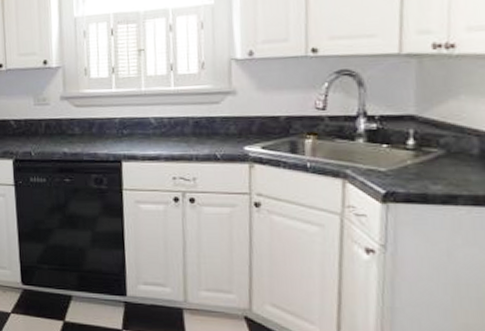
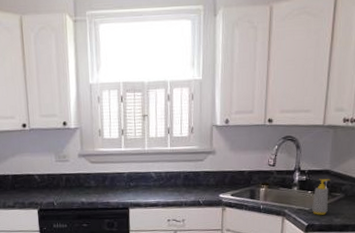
soap bottle: none [390,127,418,179] -> present [312,178,330,215]

